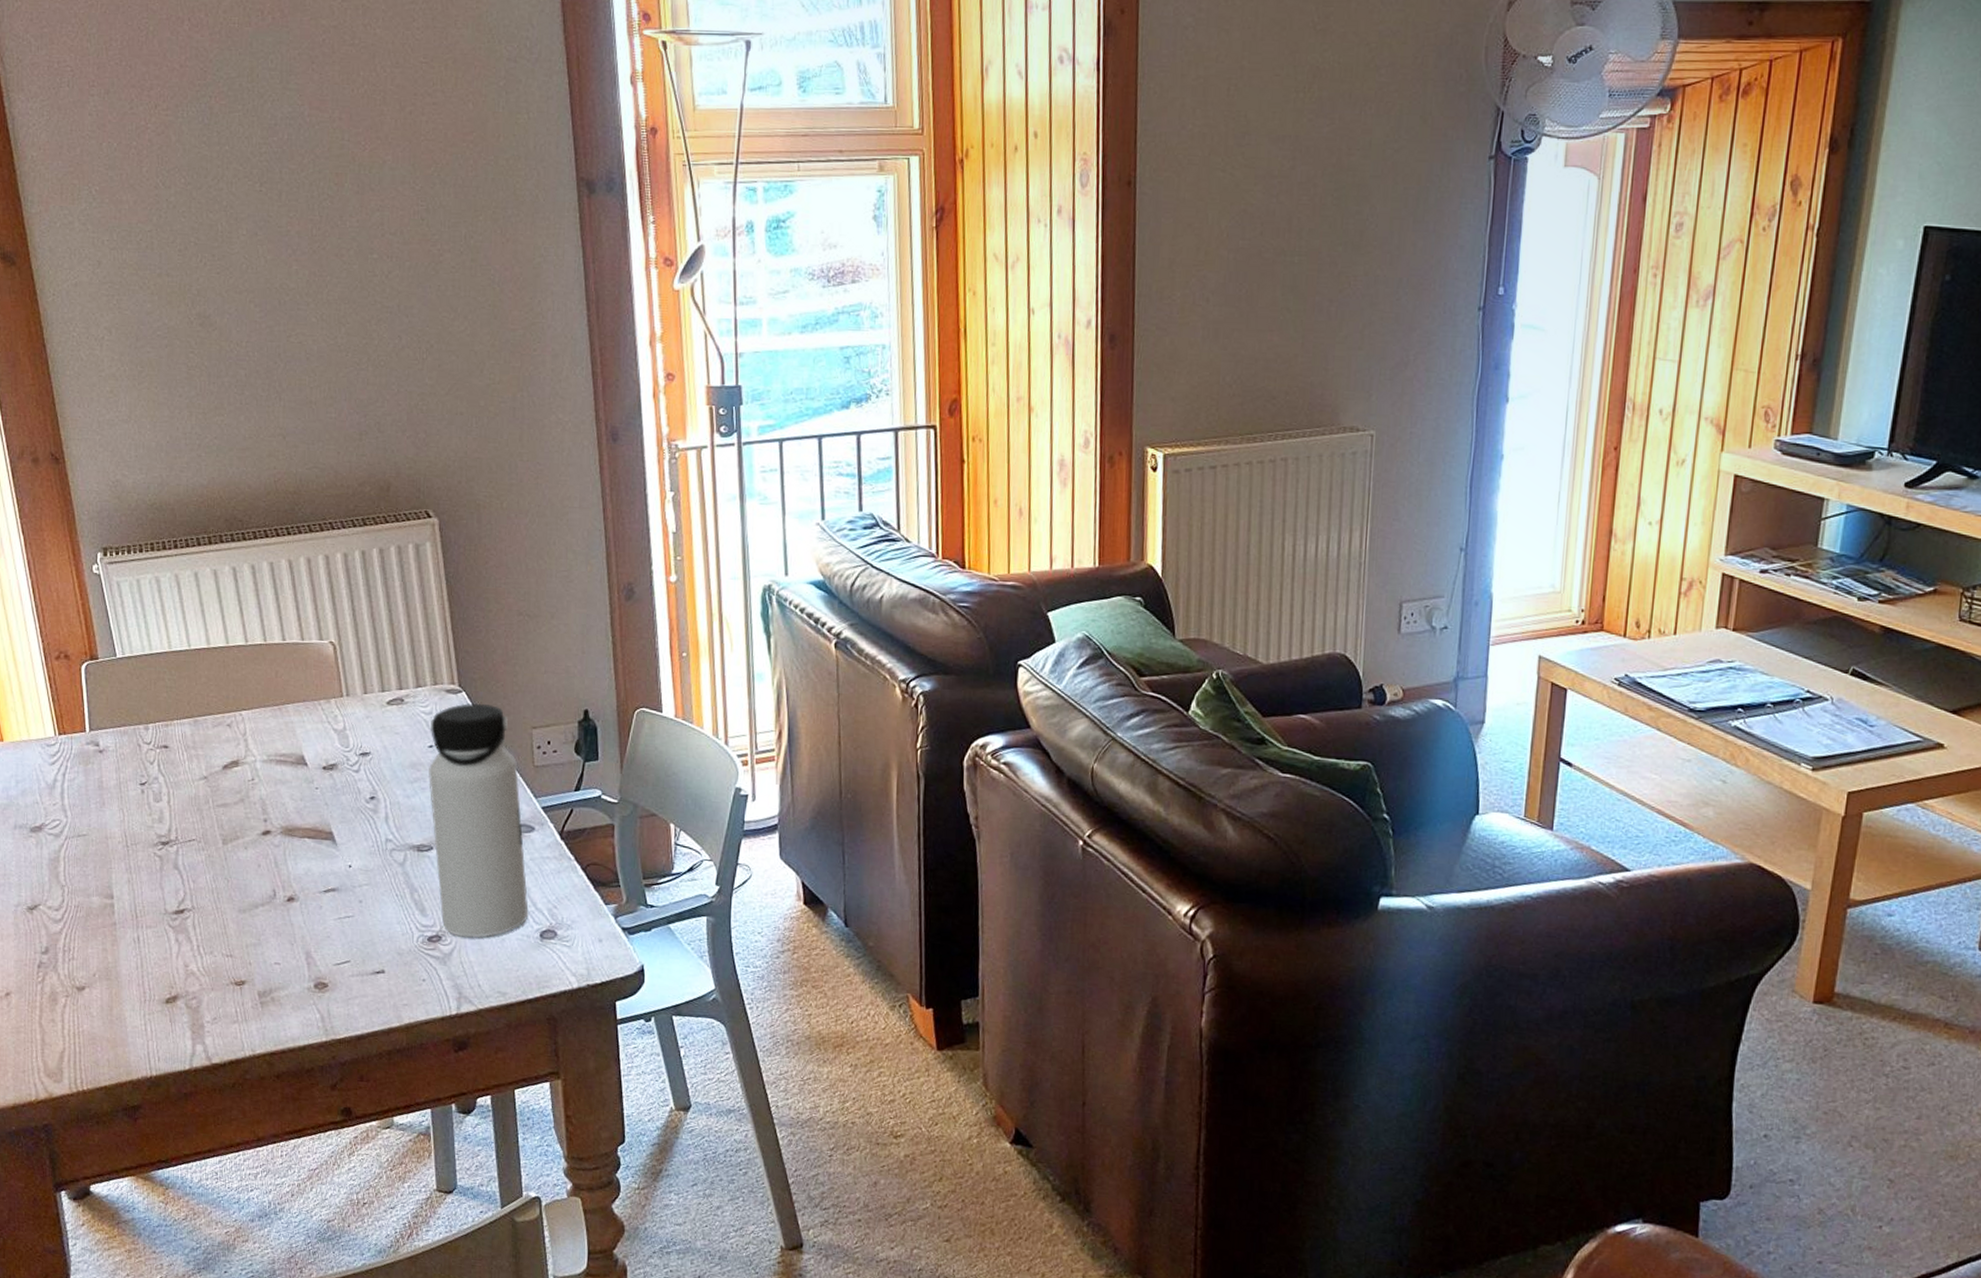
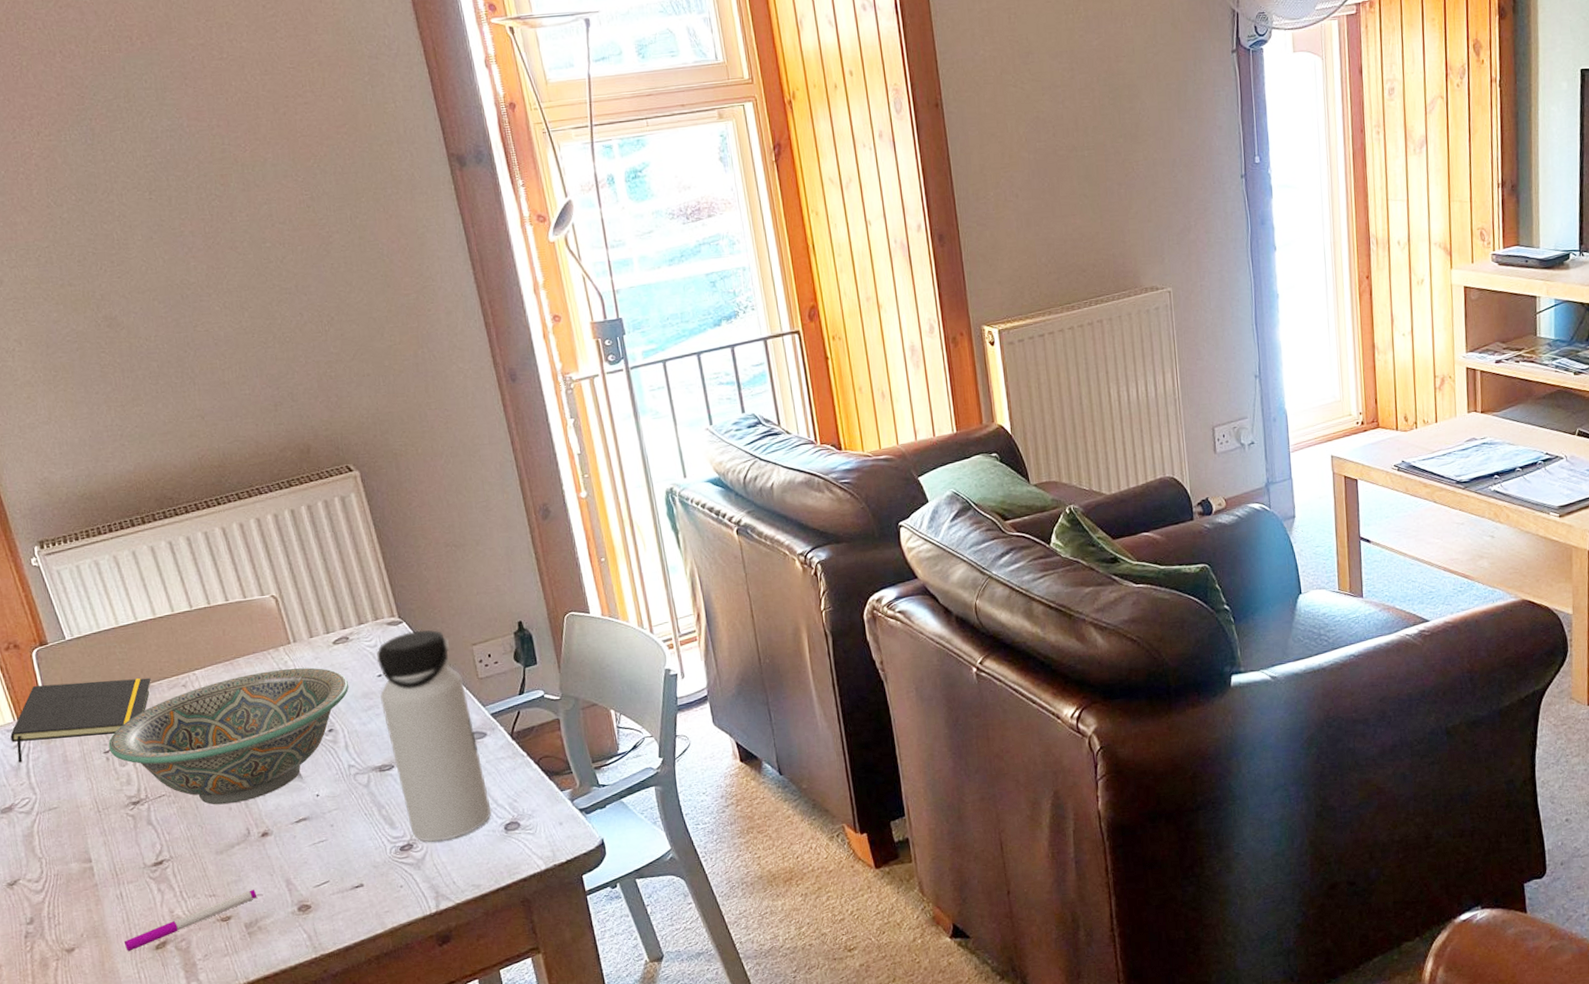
notepad: none [50,702,196,781] -> present [10,678,151,763]
pen: none [136,956,274,1000] -> present [124,890,256,952]
decorative bowl: none [145,723,398,861] -> present [108,667,349,805]

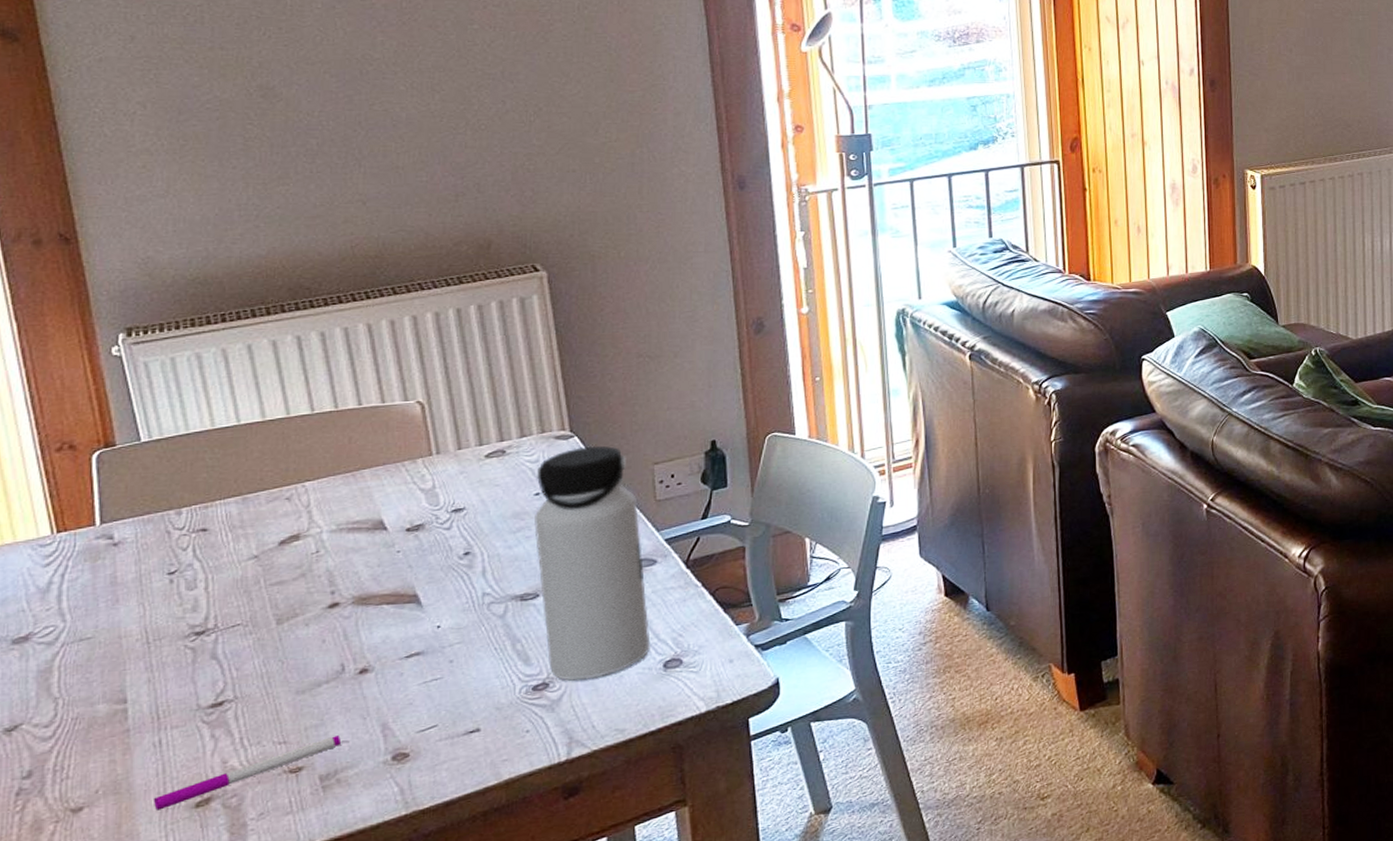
notepad: present [10,678,151,763] -> none [43,488,246,584]
decorative bowl: present [108,667,349,805] -> none [175,482,498,637]

